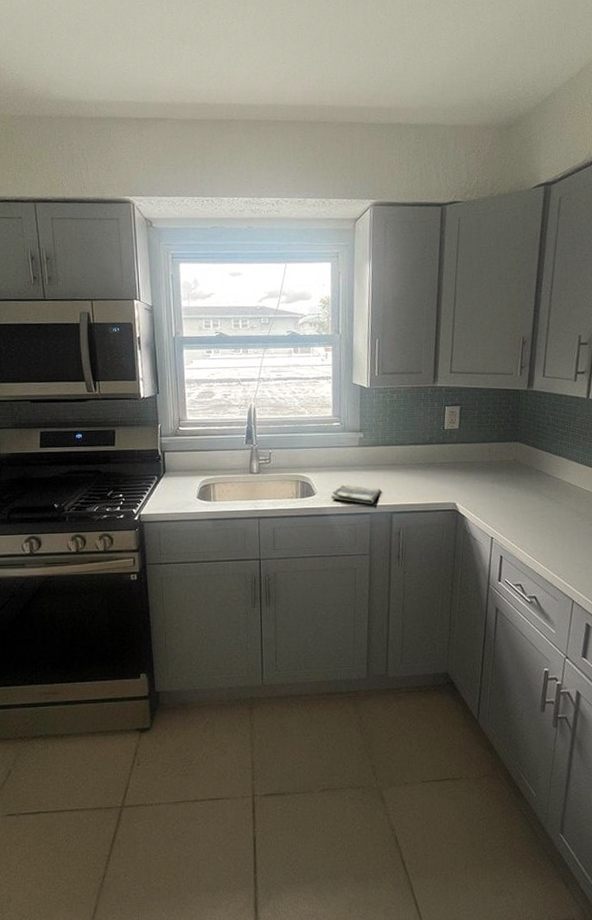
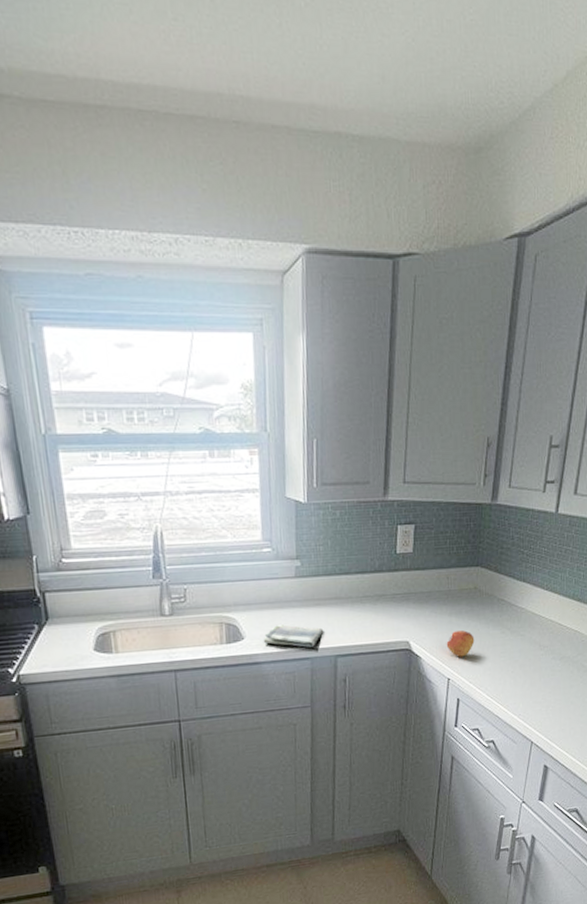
fruit: none [489,496,515,519] -> present [446,630,475,657]

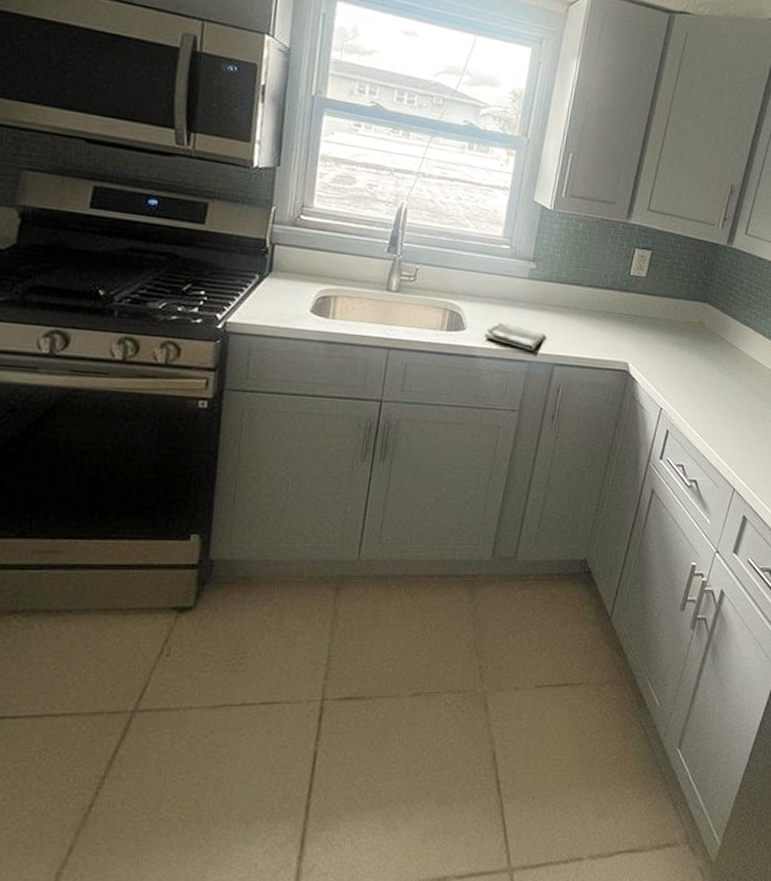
fruit: present [446,630,475,657] -> none [664,361,693,389]

